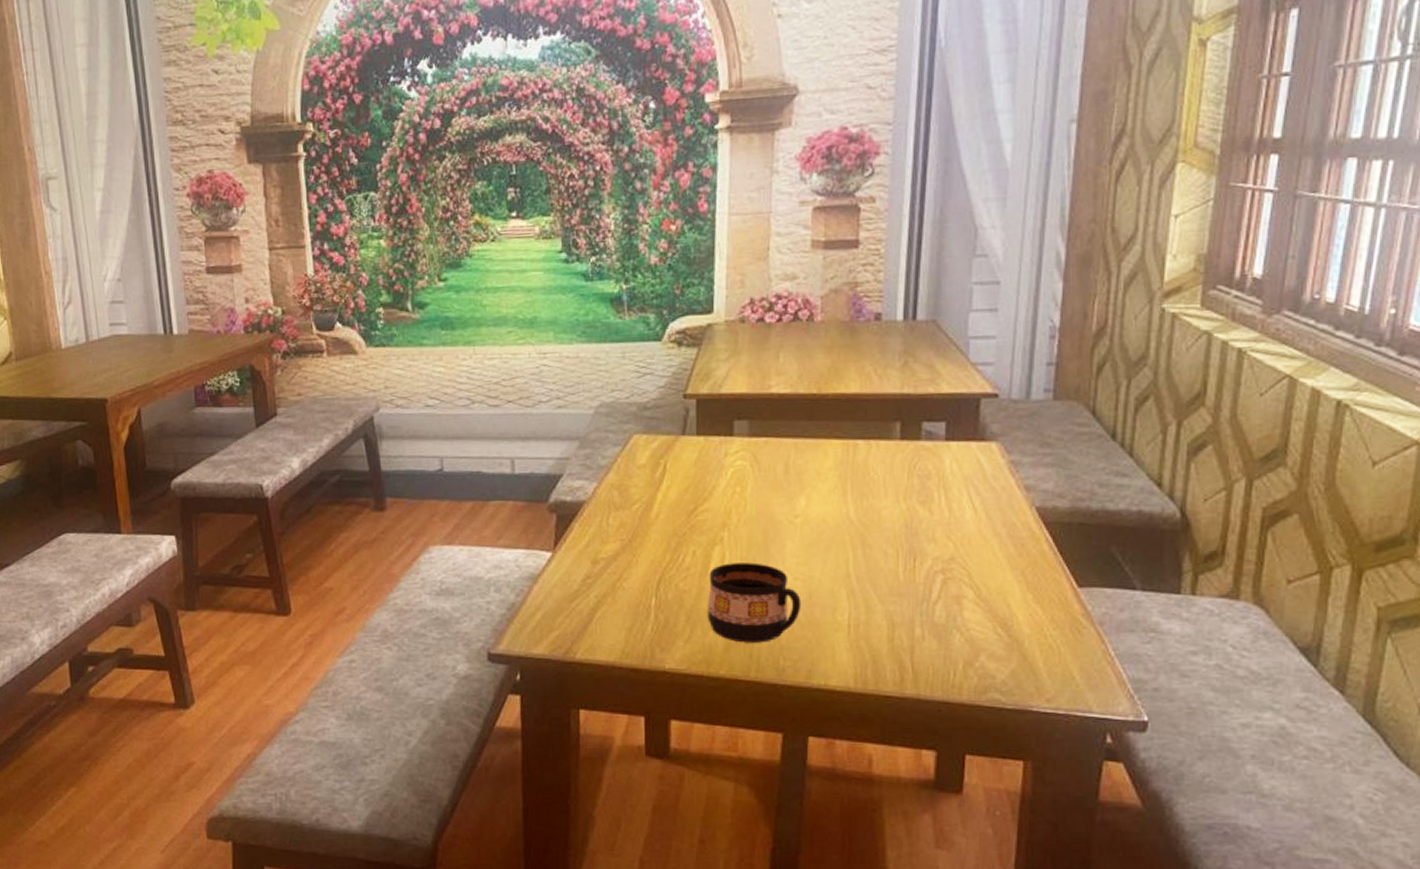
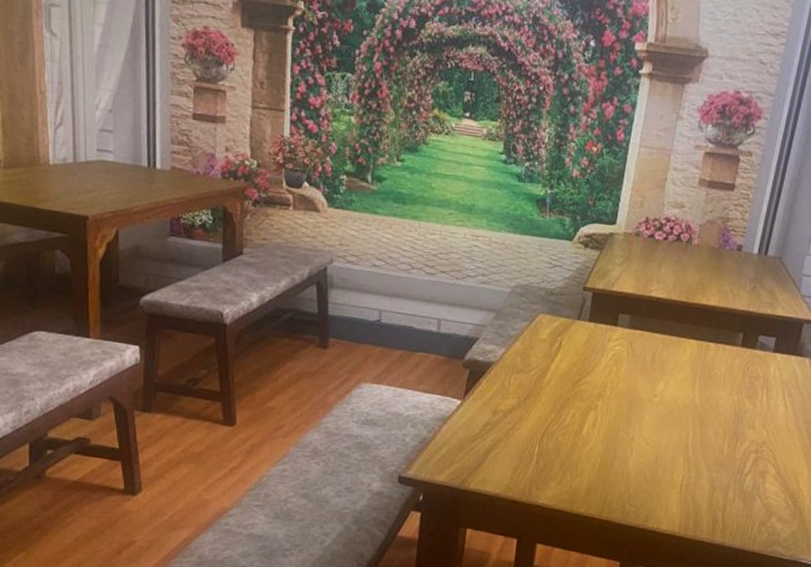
cup: present [707,562,802,643] -> none [576,426,650,491]

